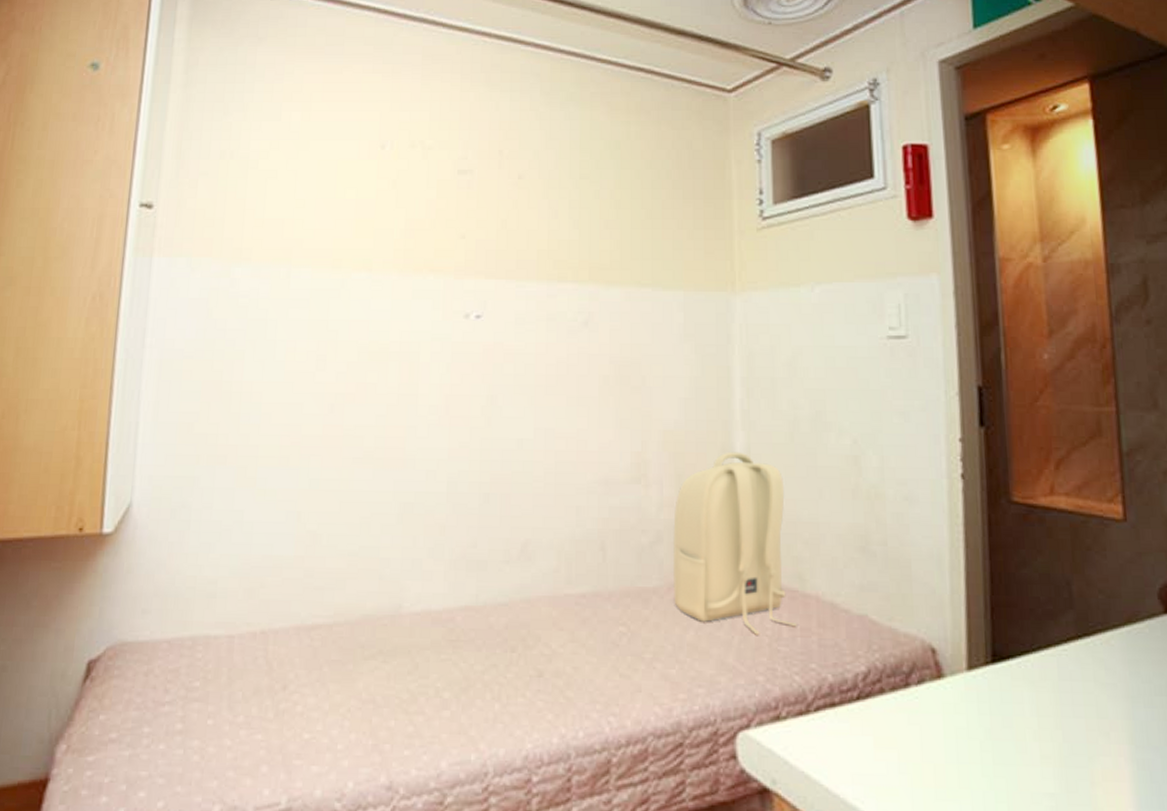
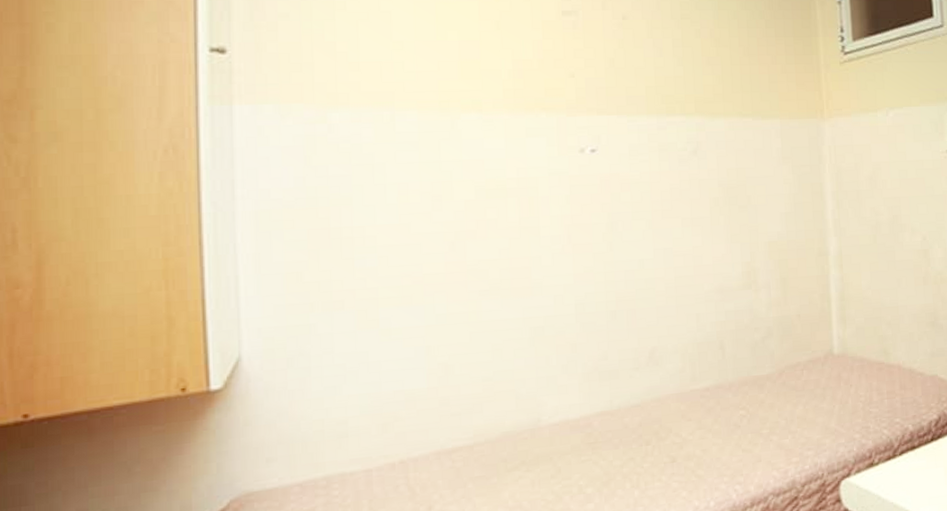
backpack: present [673,451,798,635] -> none [781,254,885,402]

